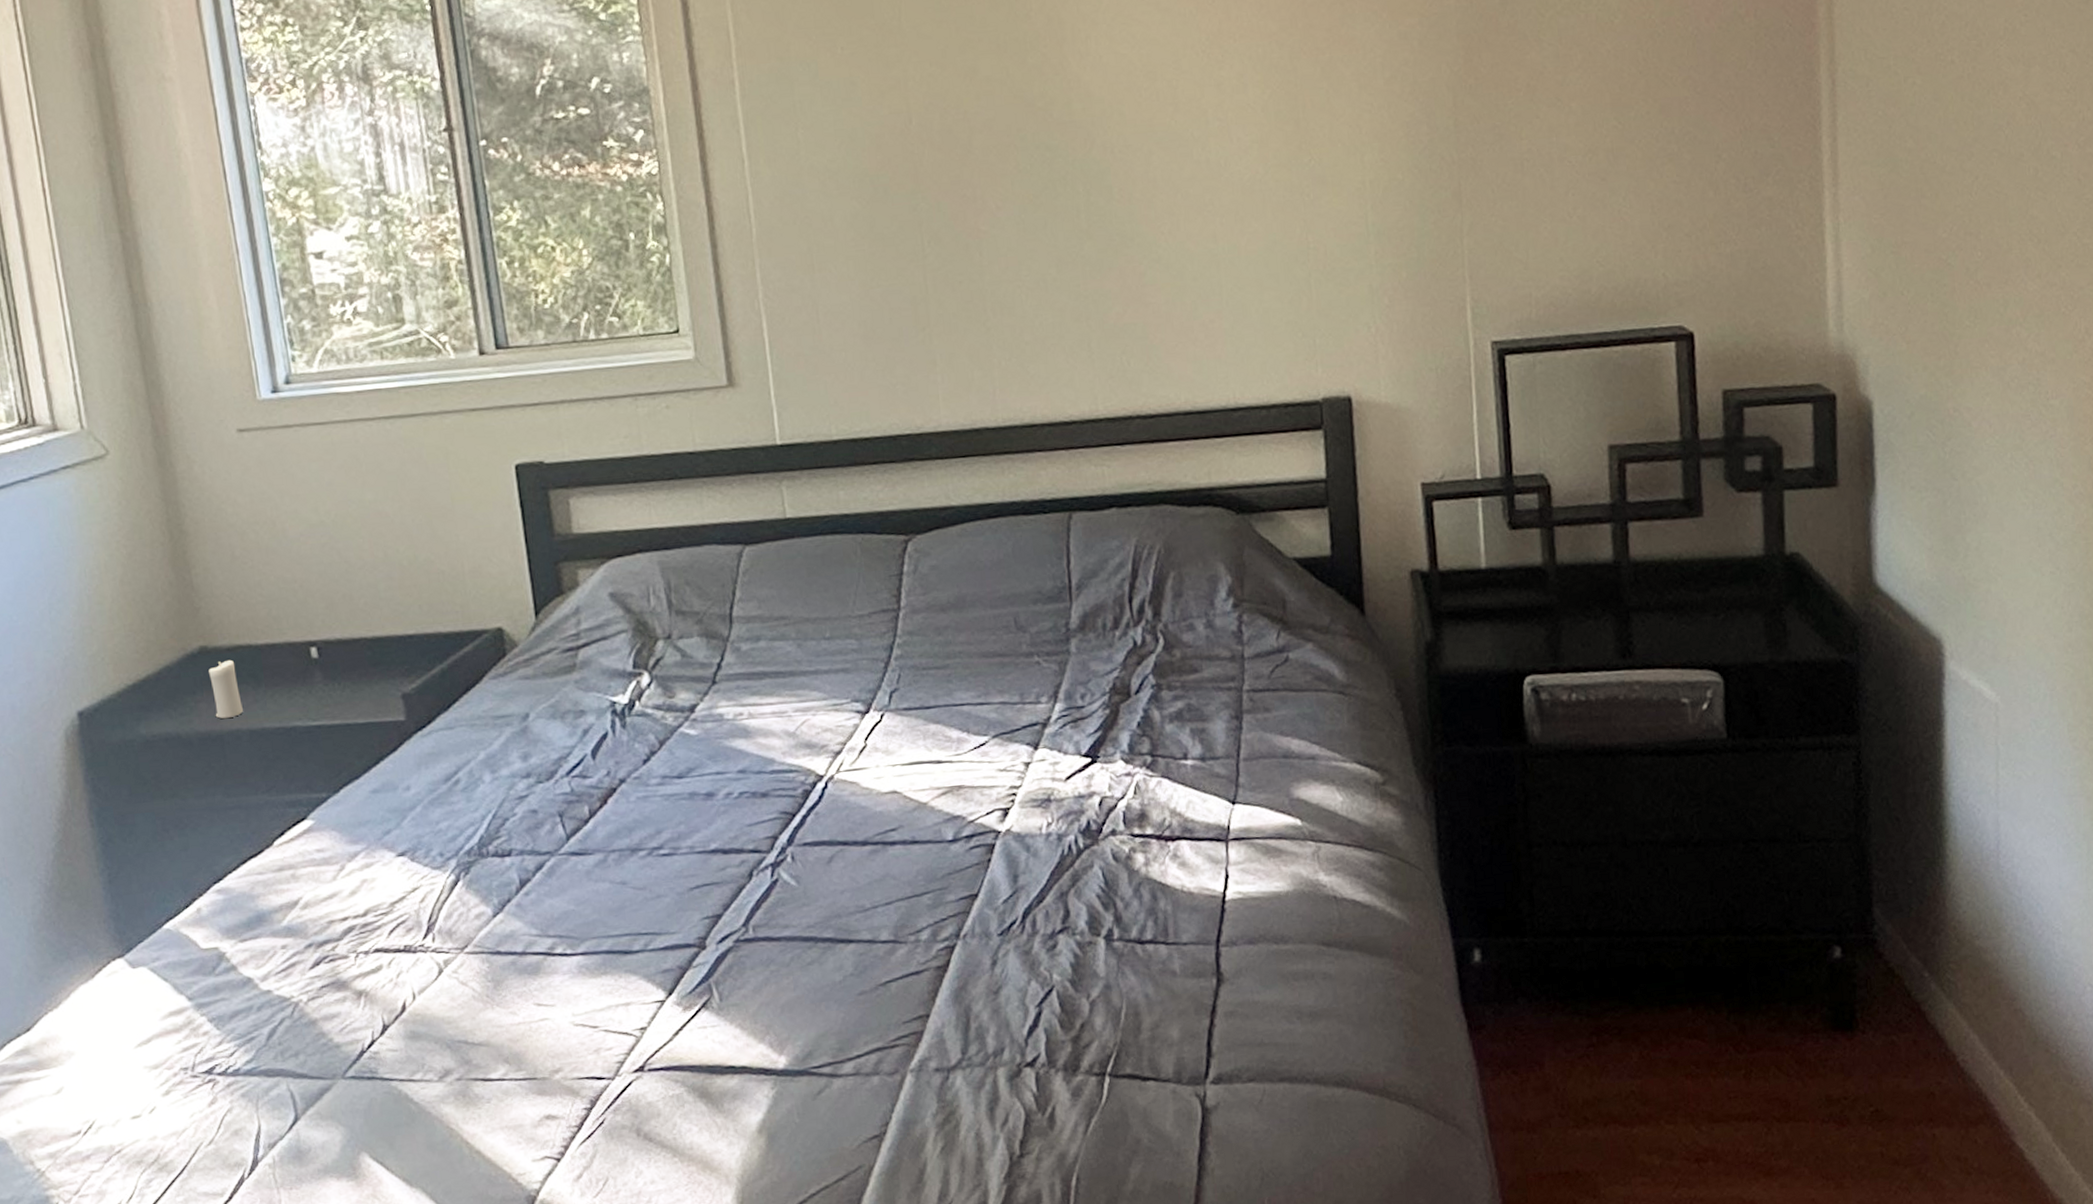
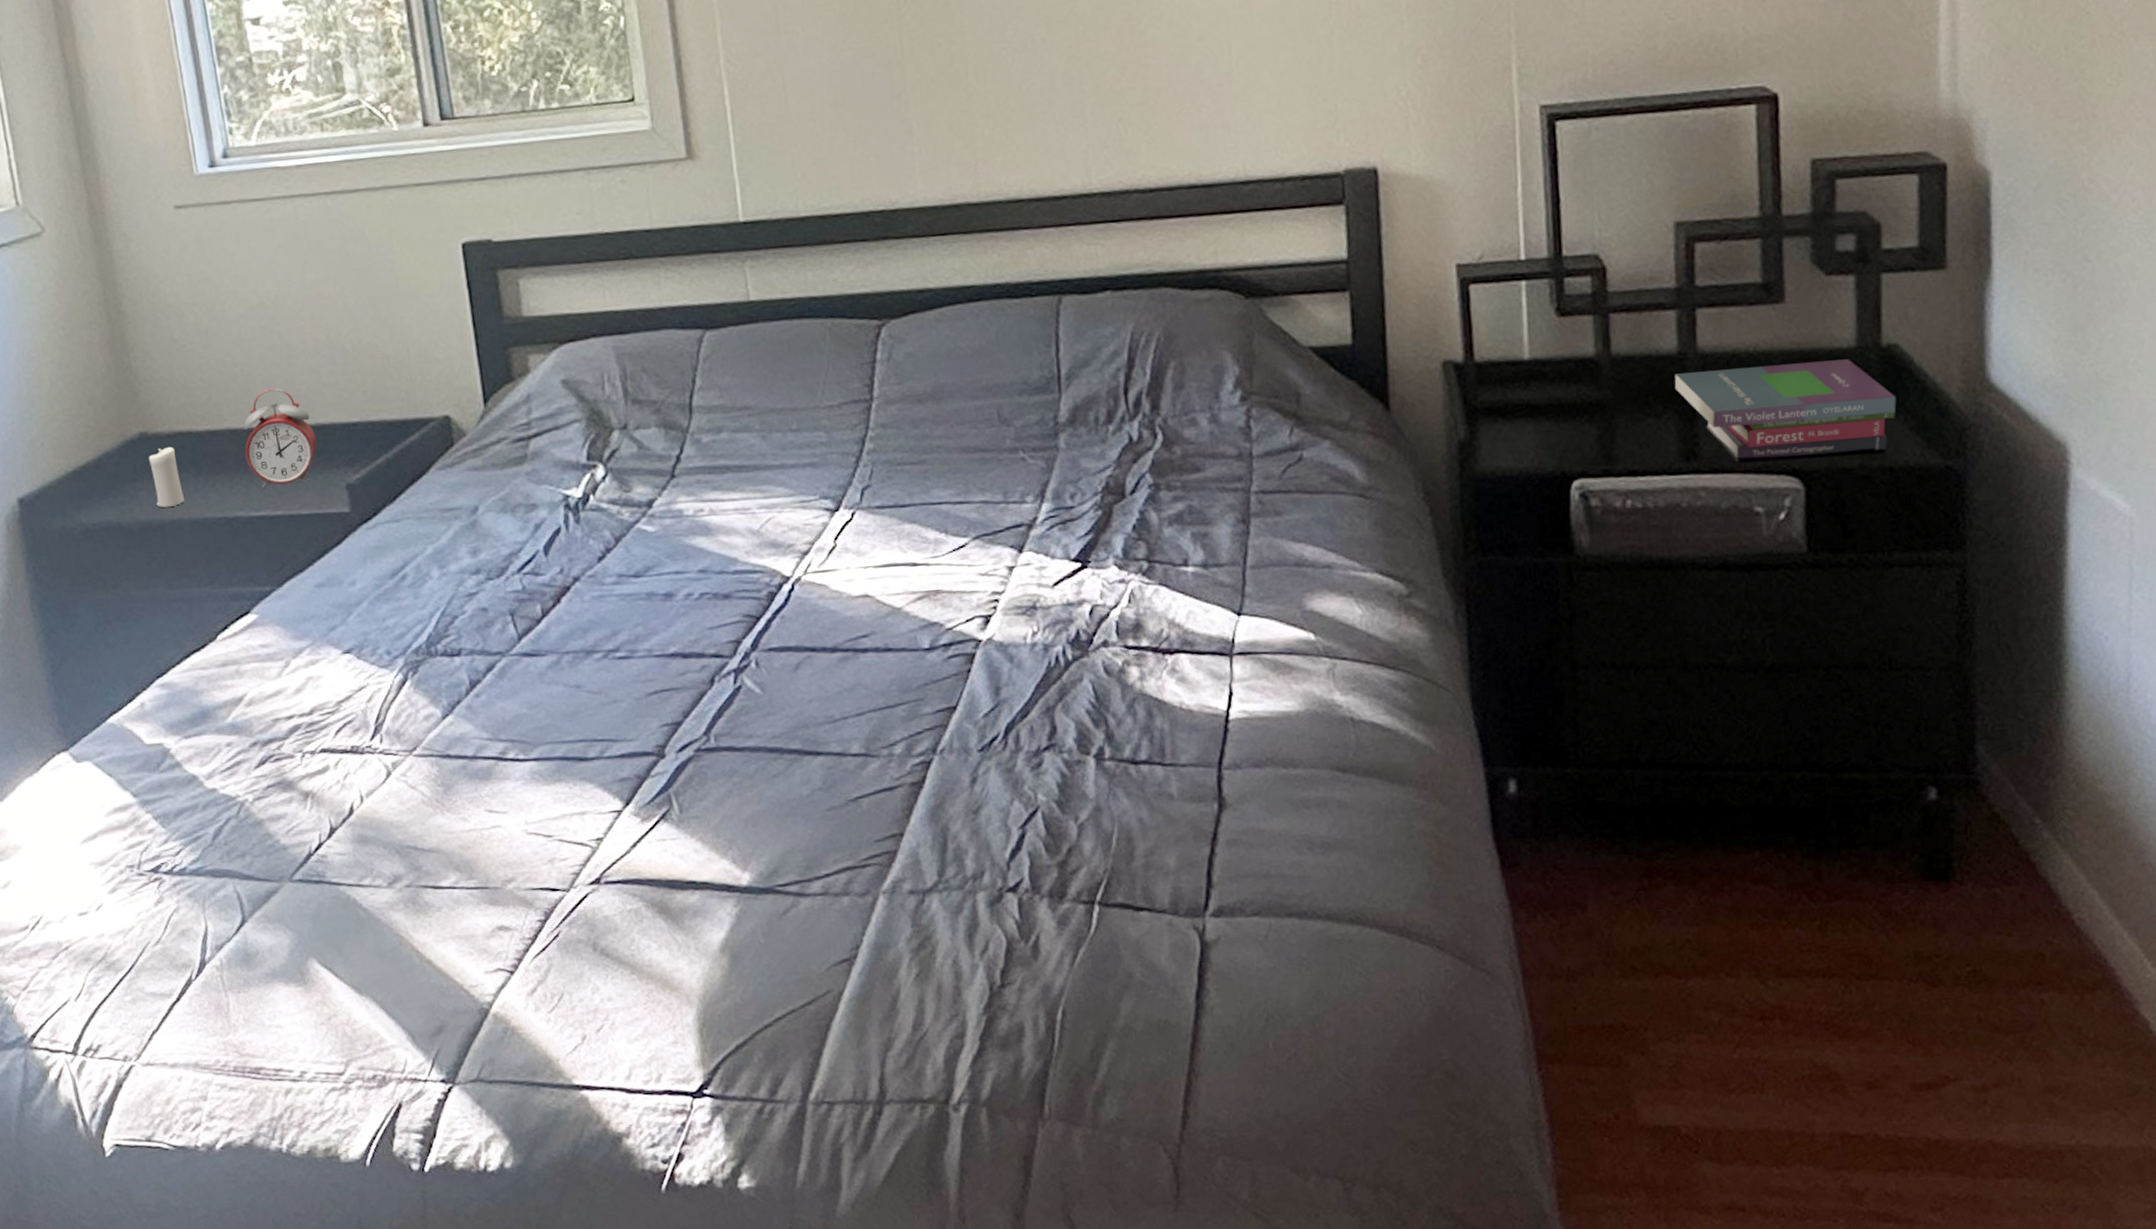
alarm clock: none [302,602,375,699] -> present [243,388,318,488]
books: none [1611,566,1799,660] -> present [1674,359,1897,464]

